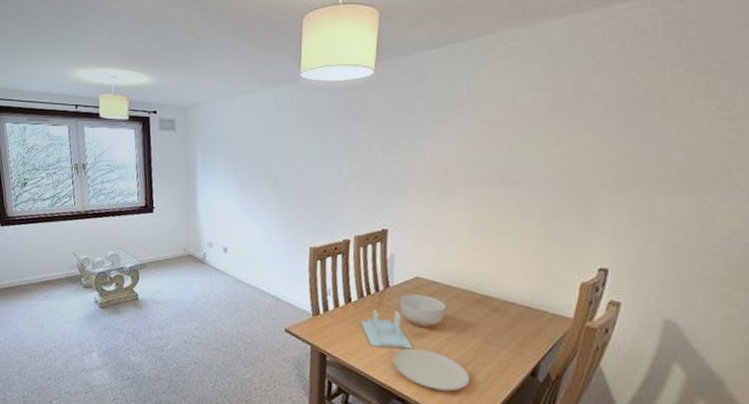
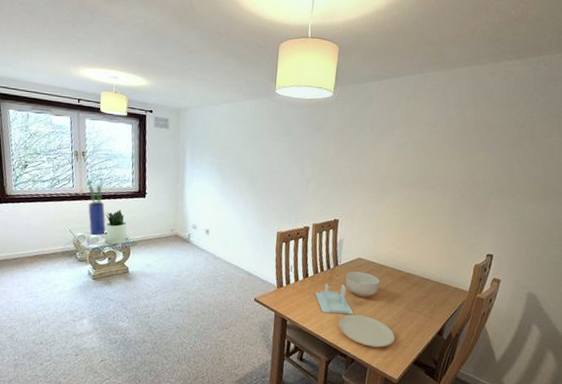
vase: none [89,192,111,258] -> present [87,178,106,235]
planter: none [109,228,138,268] -> present [104,210,130,245]

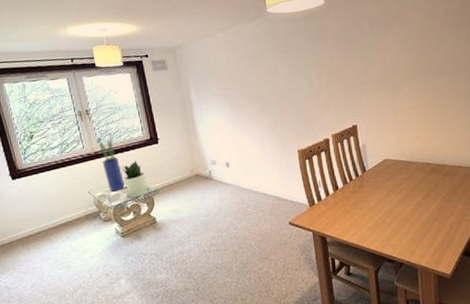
napkin holder: present [315,282,354,315] -> none [348,189,392,222]
plate: present [338,314,396,348] -> none [378,216,440,247]
bowl: present [345,271,381,298] -> none [375,172,413,199]

